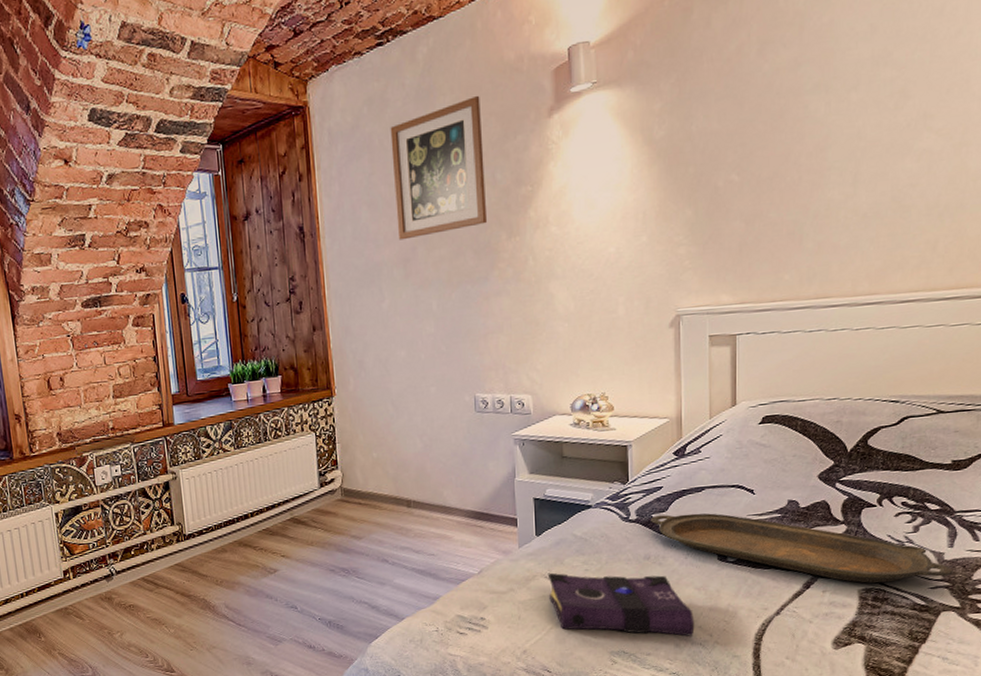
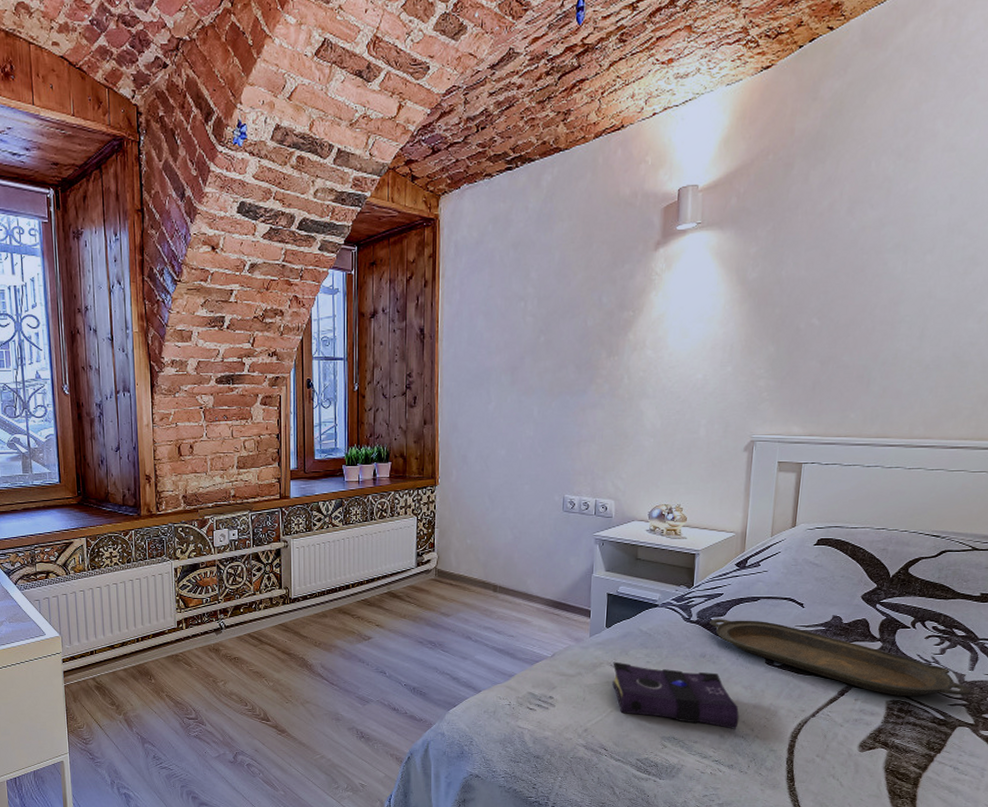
wall art: present [390,95,488,240] -> none [508,224,595,349]

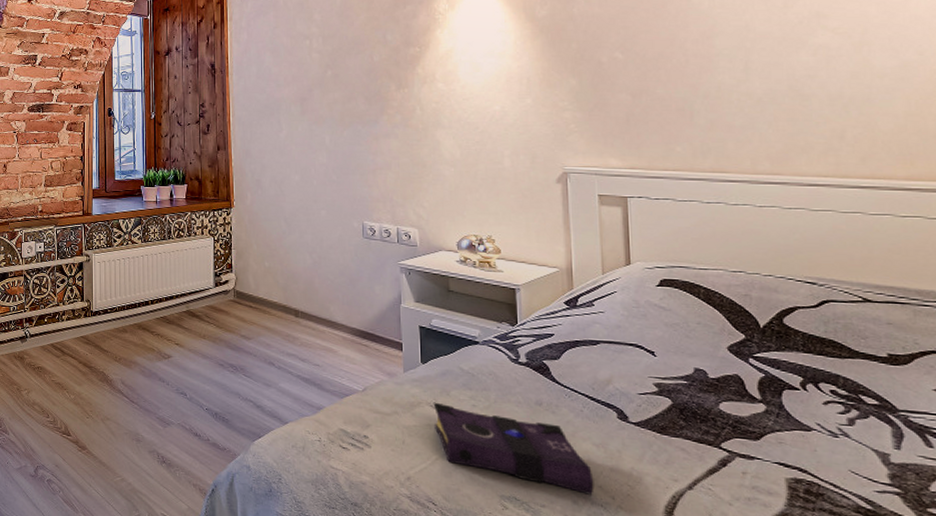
serving tray: present [710,619,972,697] -> none [542,362,904,481]

